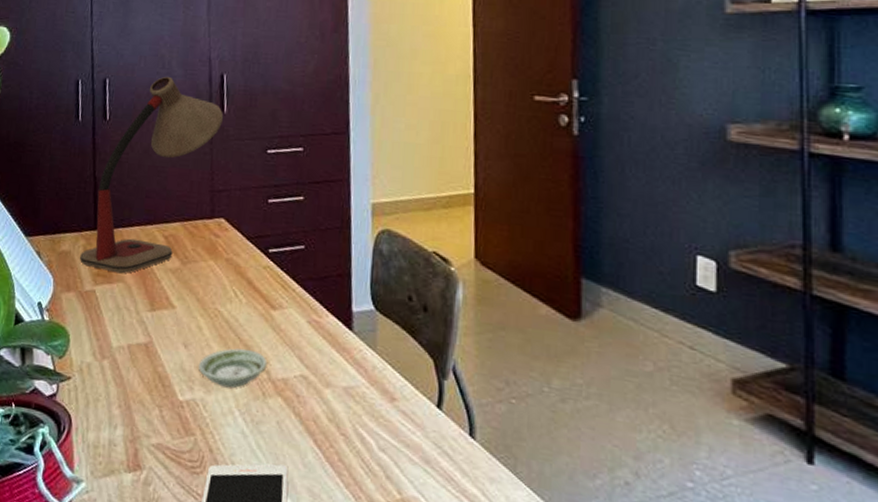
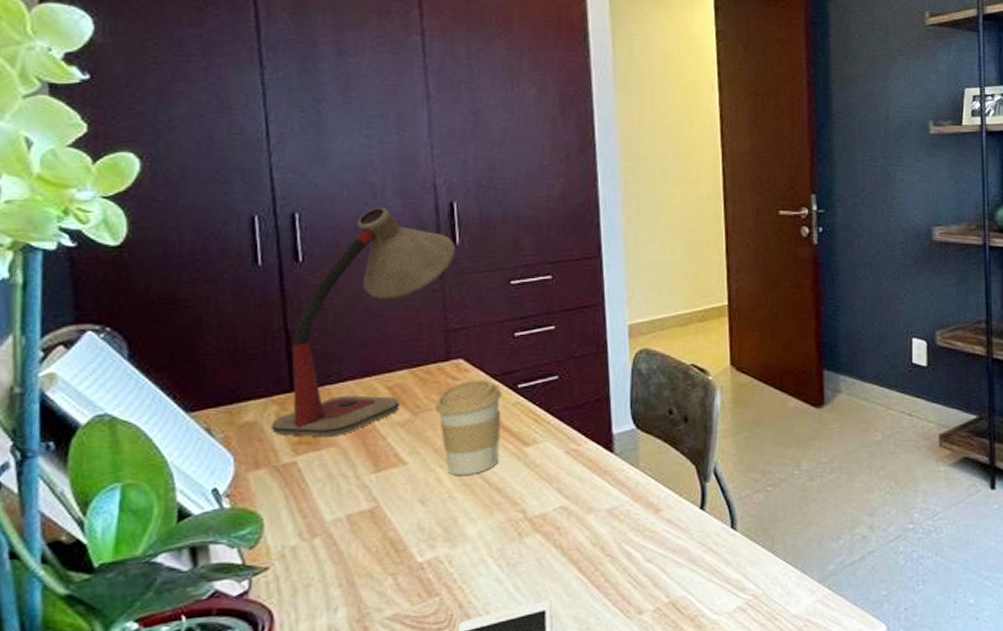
saucer: present [198,348,268,388] -> none [439,493,523,537]
coffee cup: none [200,239,255,328] -> present [435,379,502,475]

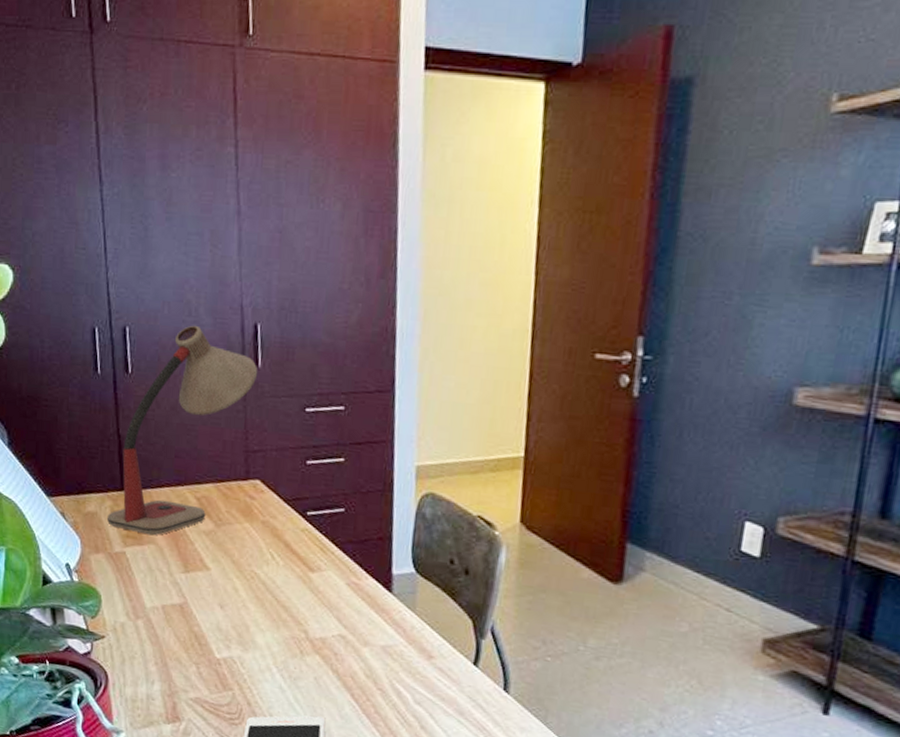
coffee cup: present [435,379,502,475] -> none [234,501,293,590]

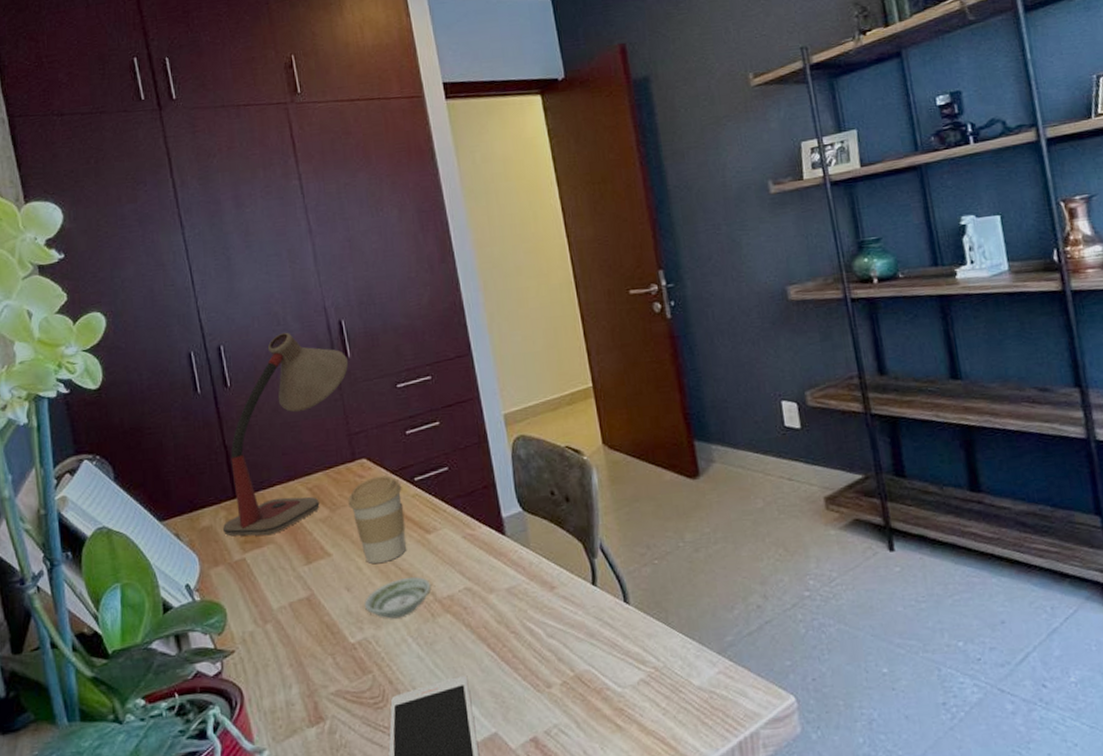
coffee cup: none [234,501,293,590] -> present [348,475,406,564]
saucer: none [234,609,305,647] -> present [364,577,432,619]

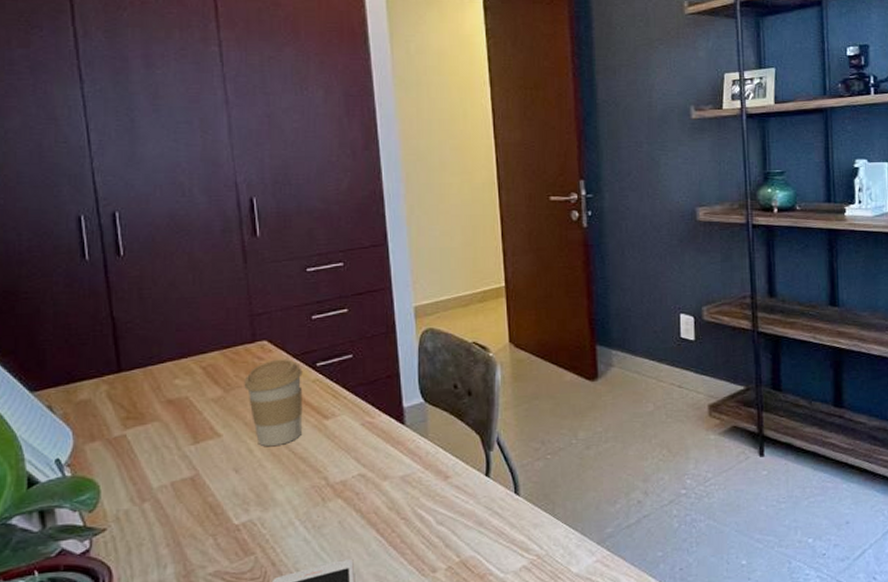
desk lamp: present [222,332,349,537] -> none [102,204,257,413]
saucer: present [364,577,432,619] -> none [252,462,325,502]

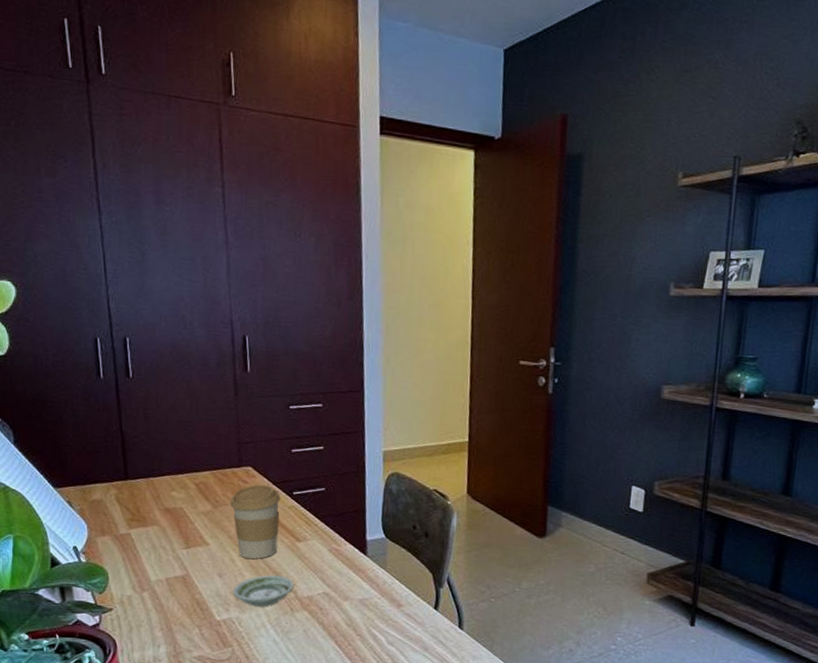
saucer: none [252,462,325,502] -> present [232,575,294,607]

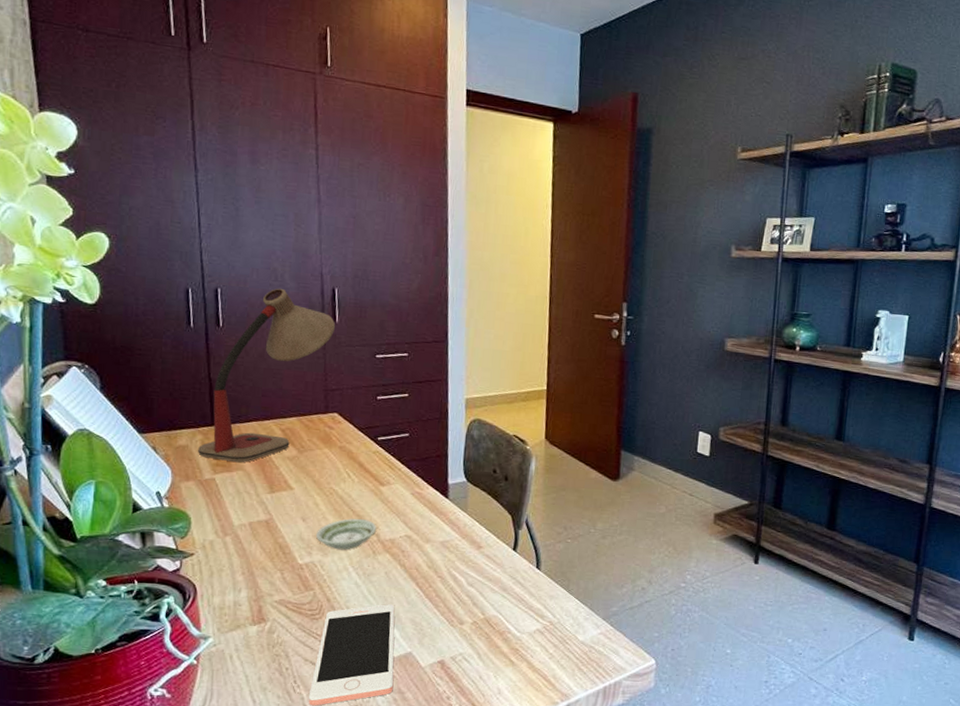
desk lamp: none [112,336,248,518] -> present [197,288,336,463]
coffee cup: present [230,484,281,559] -> none [315,430,366,503]

